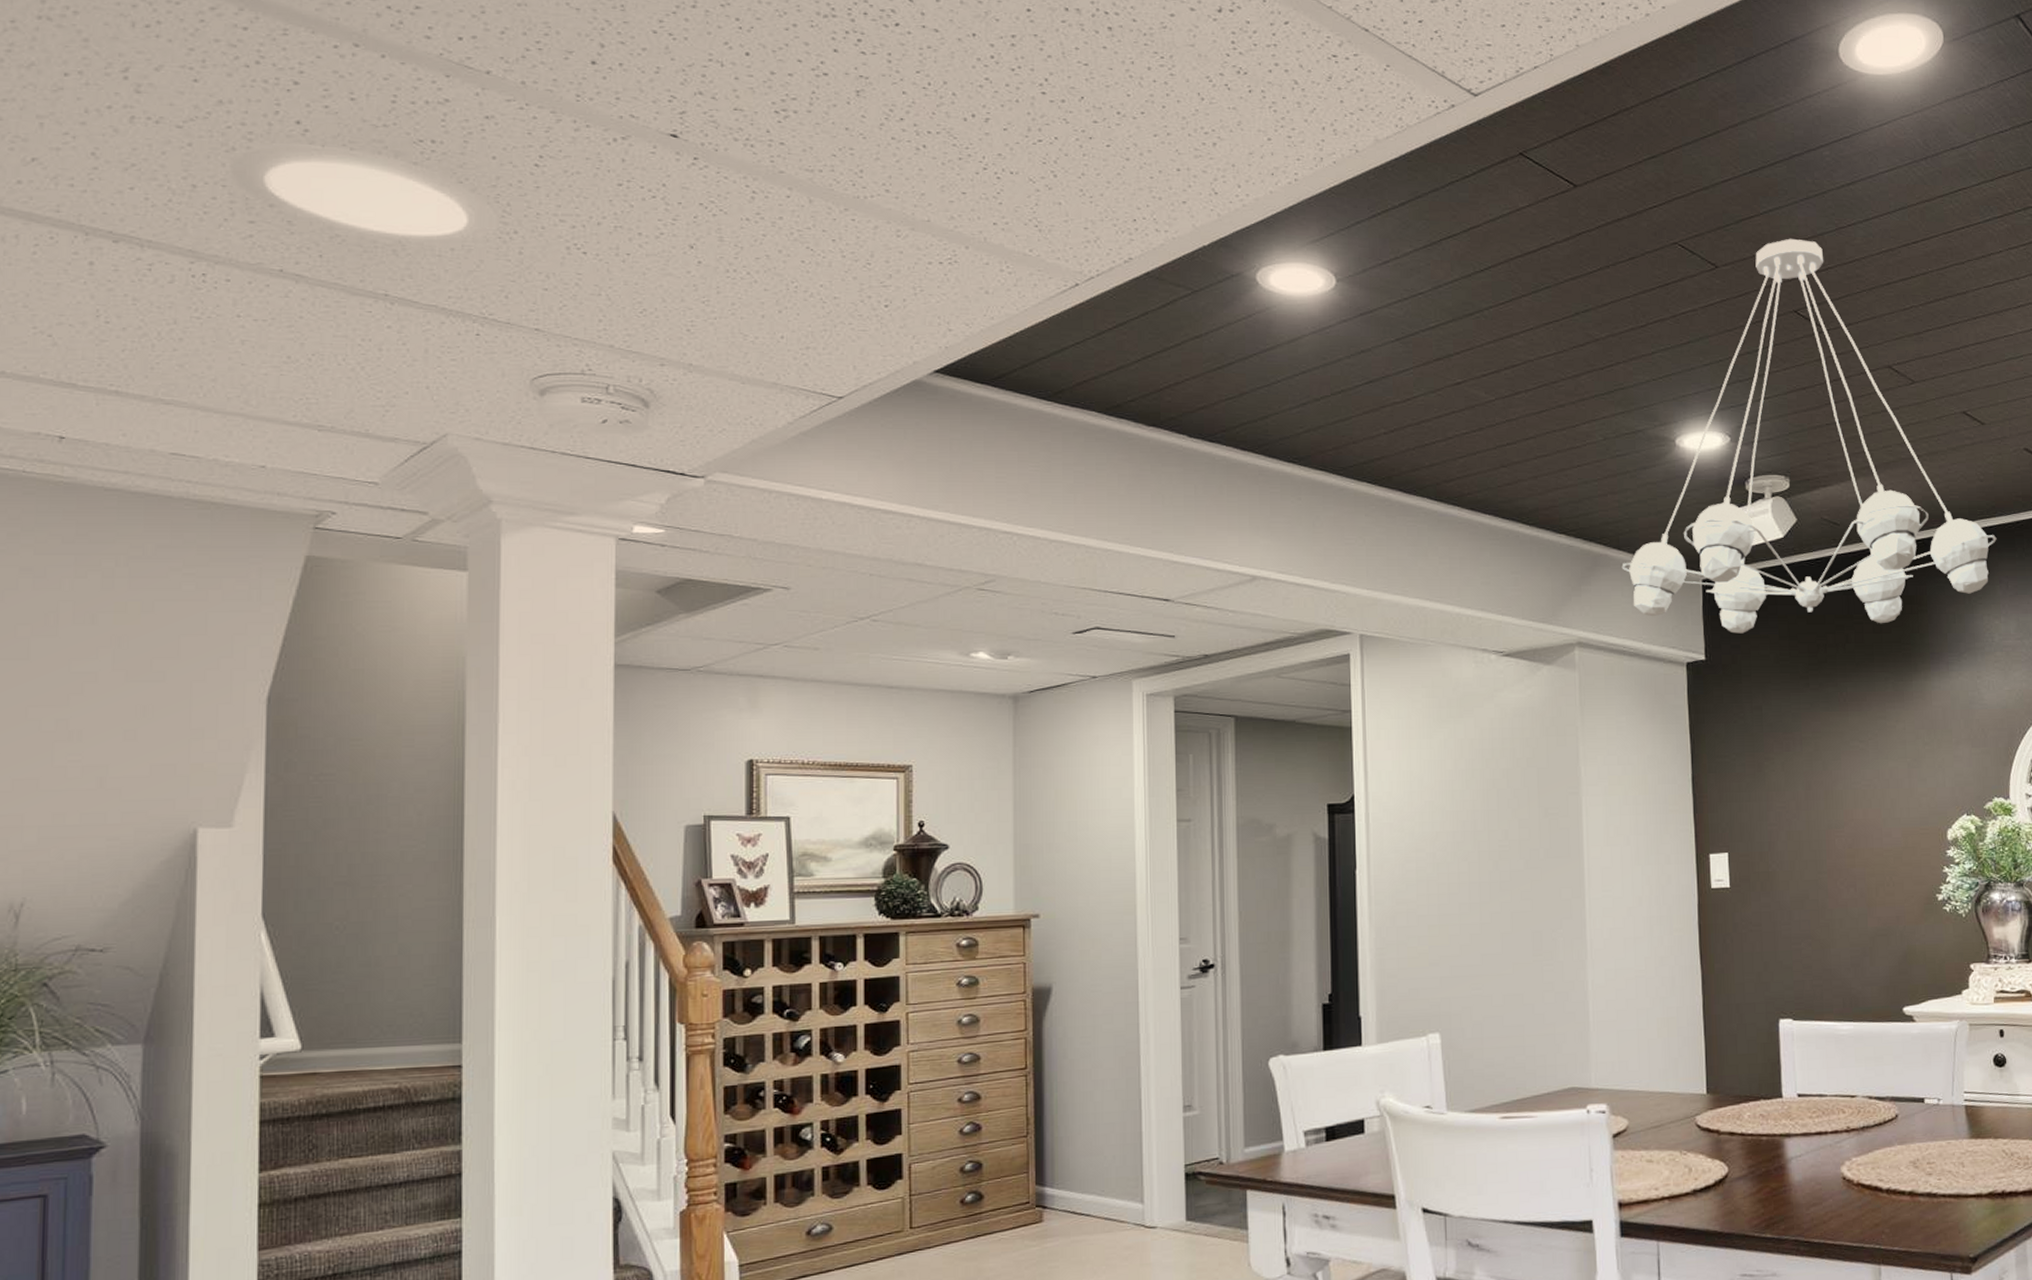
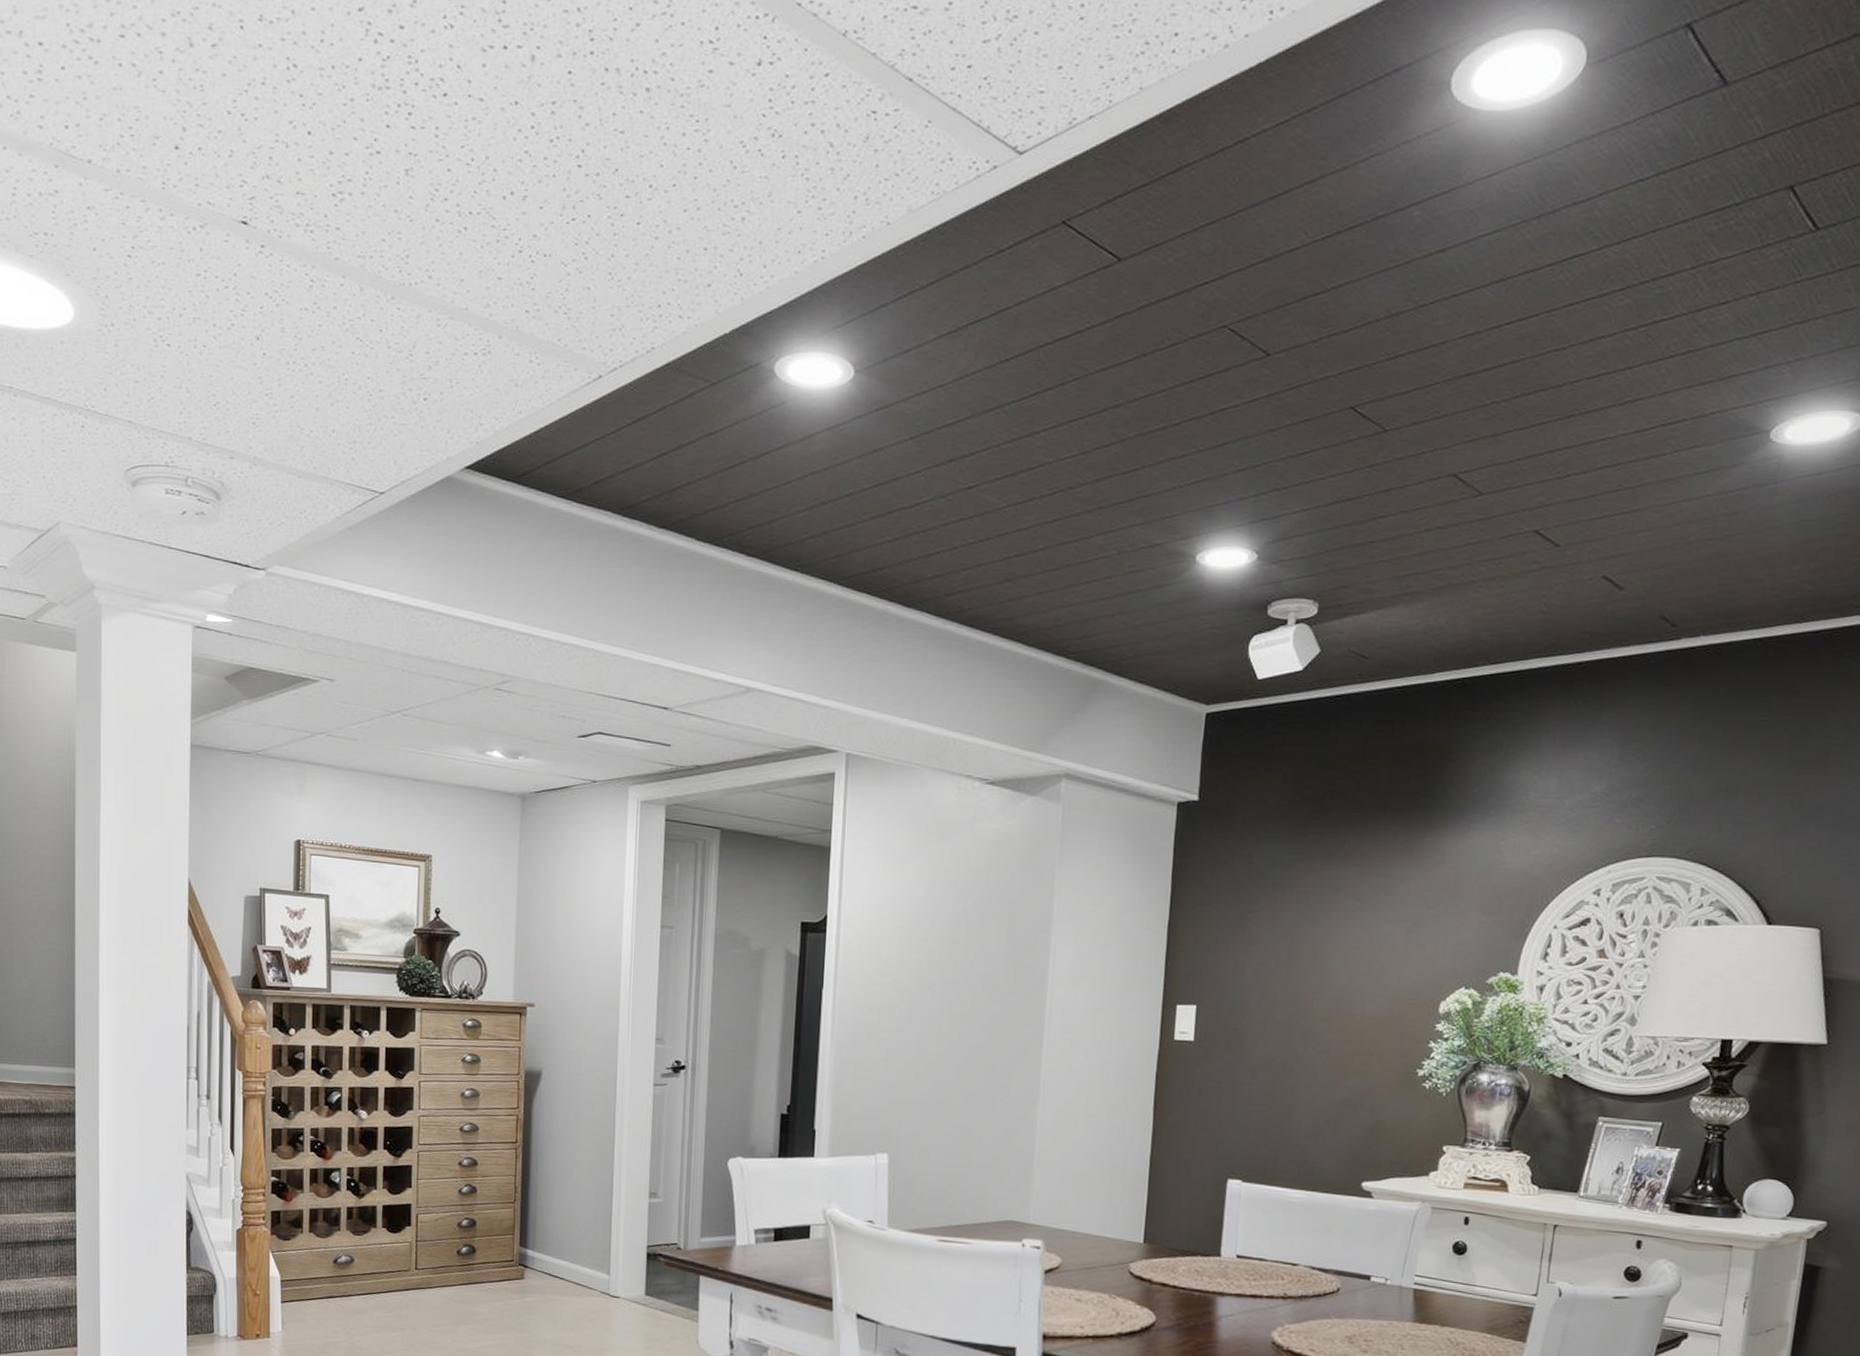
chandelier: present [1621,238,1997,634] -> none [1120,319,1552,774]

